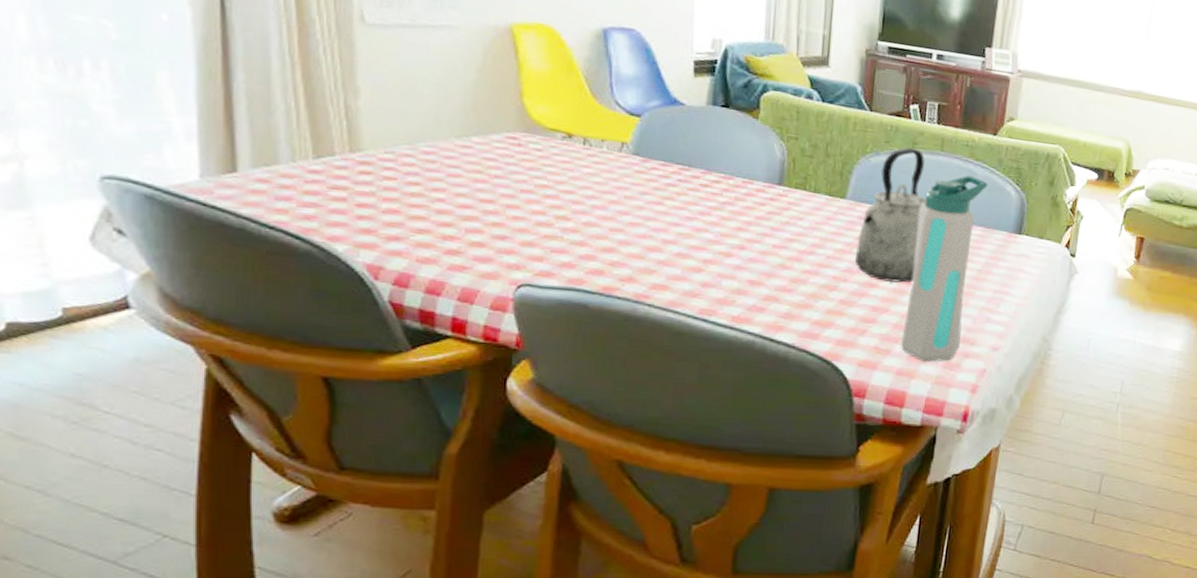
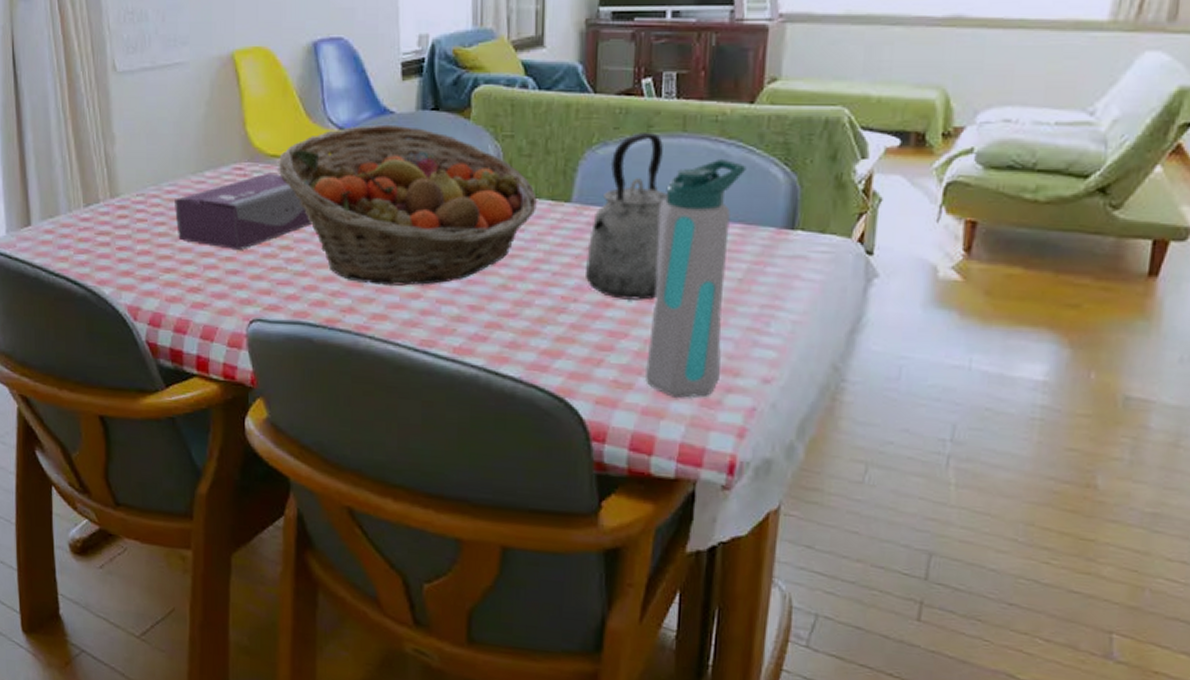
tissue box: none [433,145,593,216] -> present [175,172,313,250]
fruit basket: none [557,112,816,261] -> present [278,124,537,286]

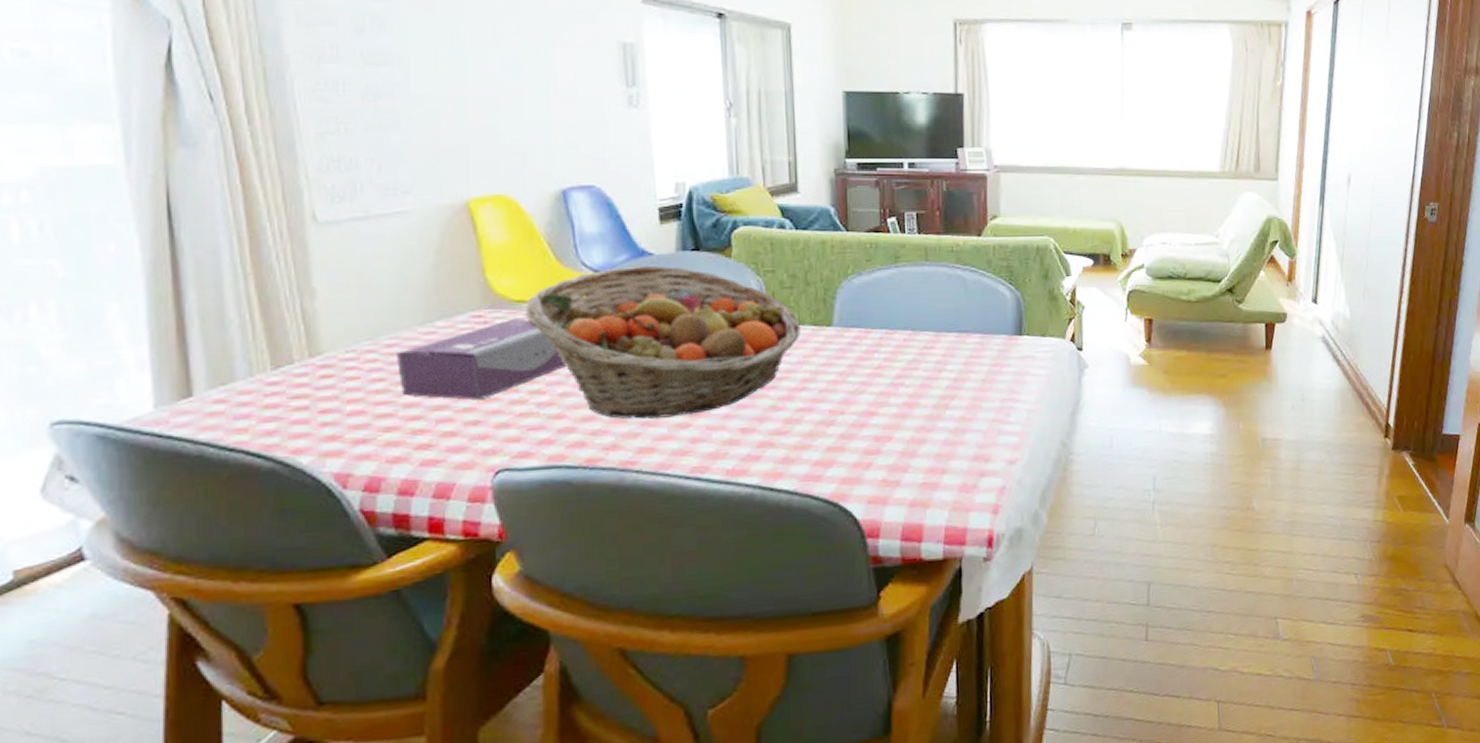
kettle: present [586,133,667,301] -> none [850,263,917,408]
water bottle: present [646,158,747,398] -> none [910,281,980,488]

